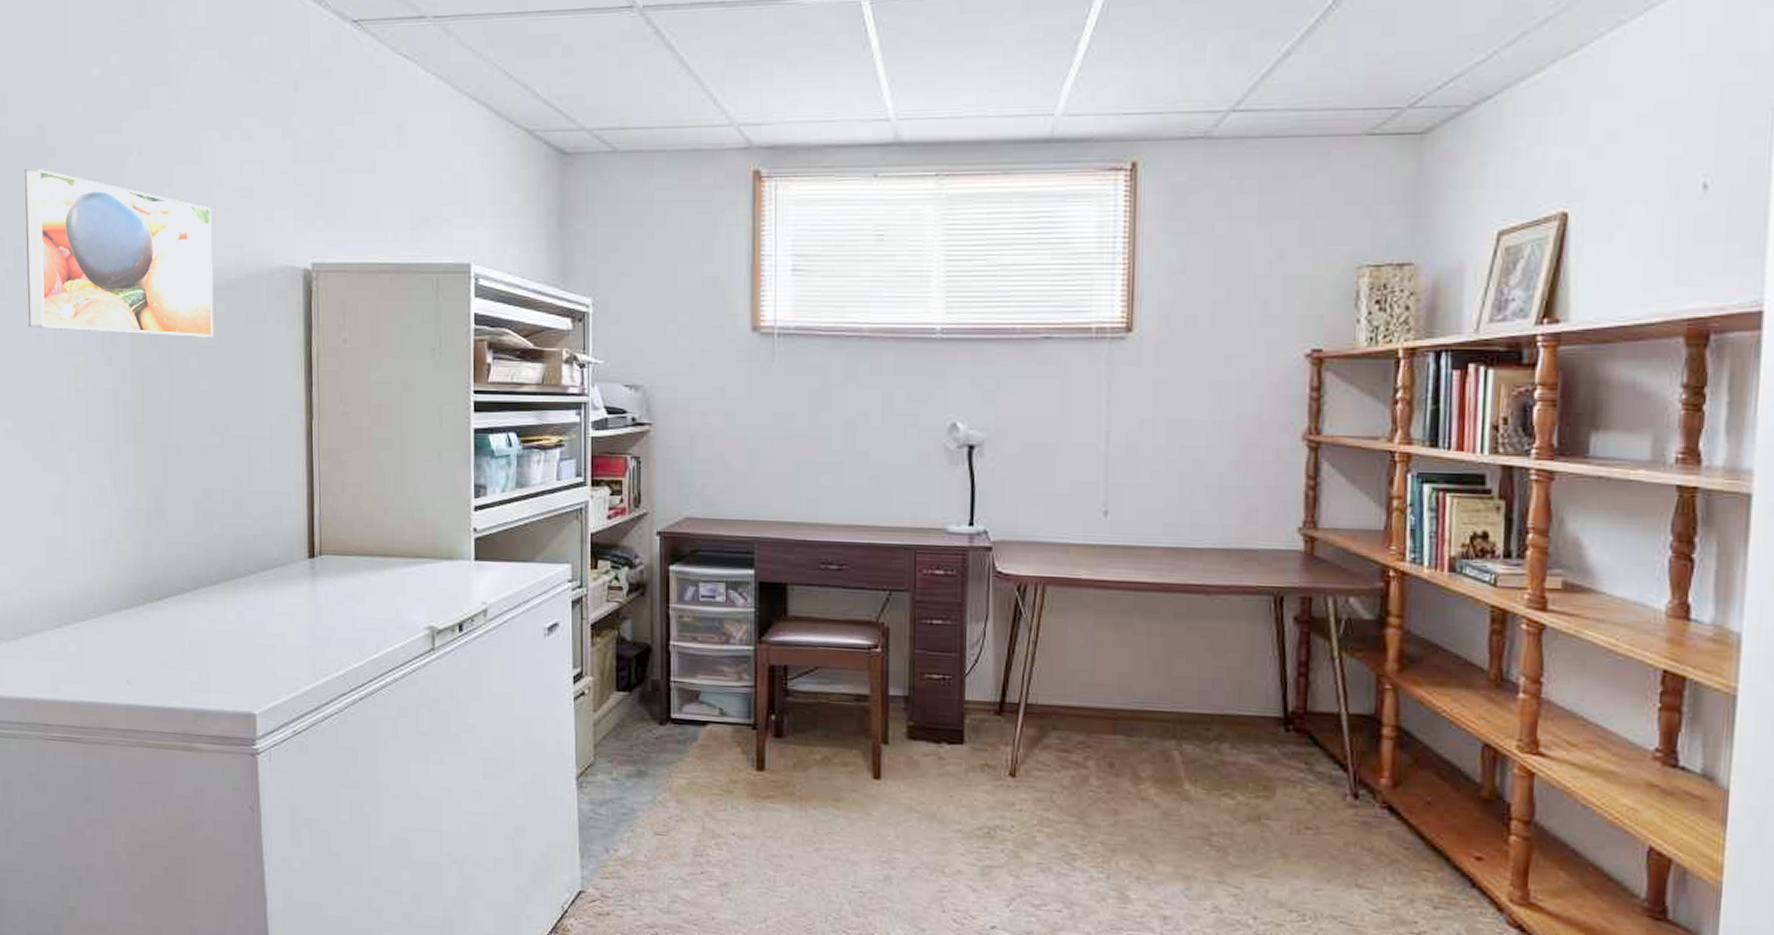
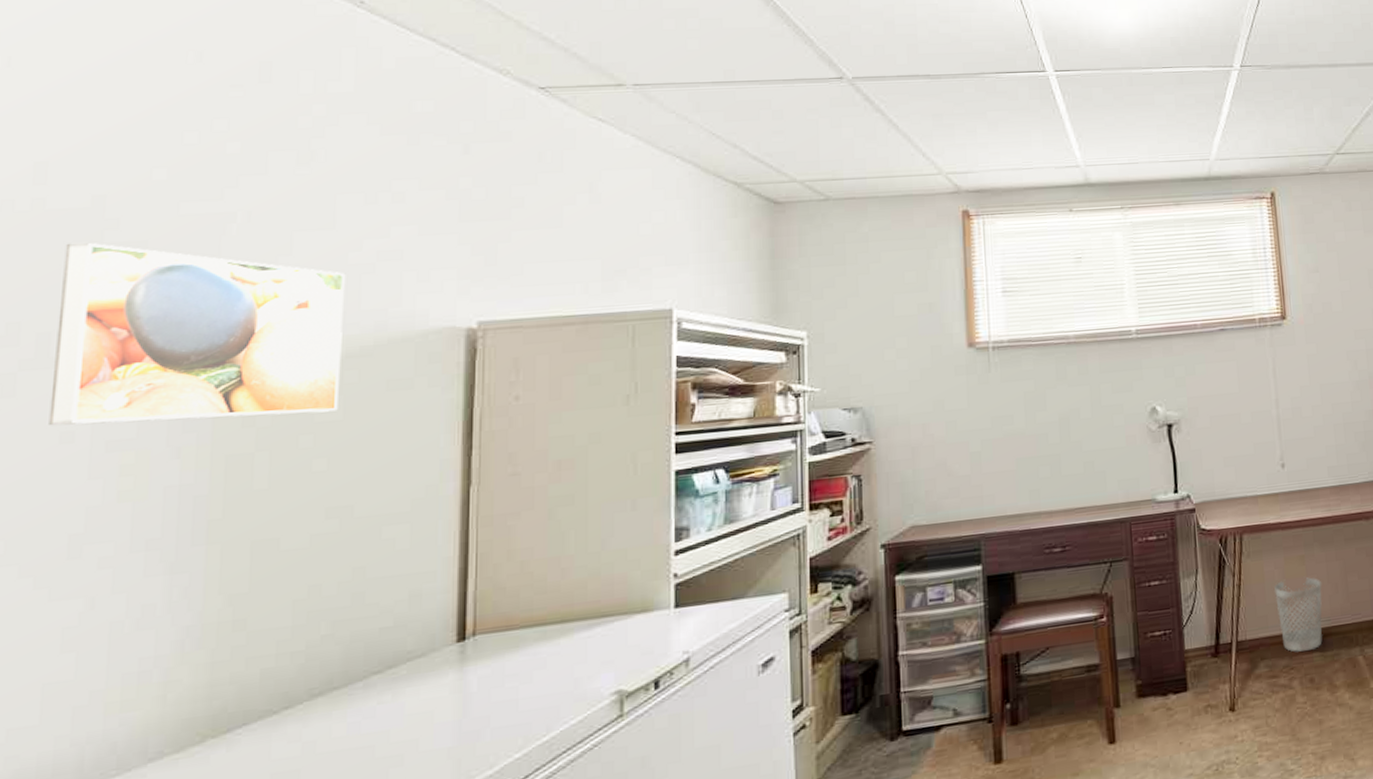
wastebasket: none [1078,647,1137,731] -> present [1274,577,1323,652]

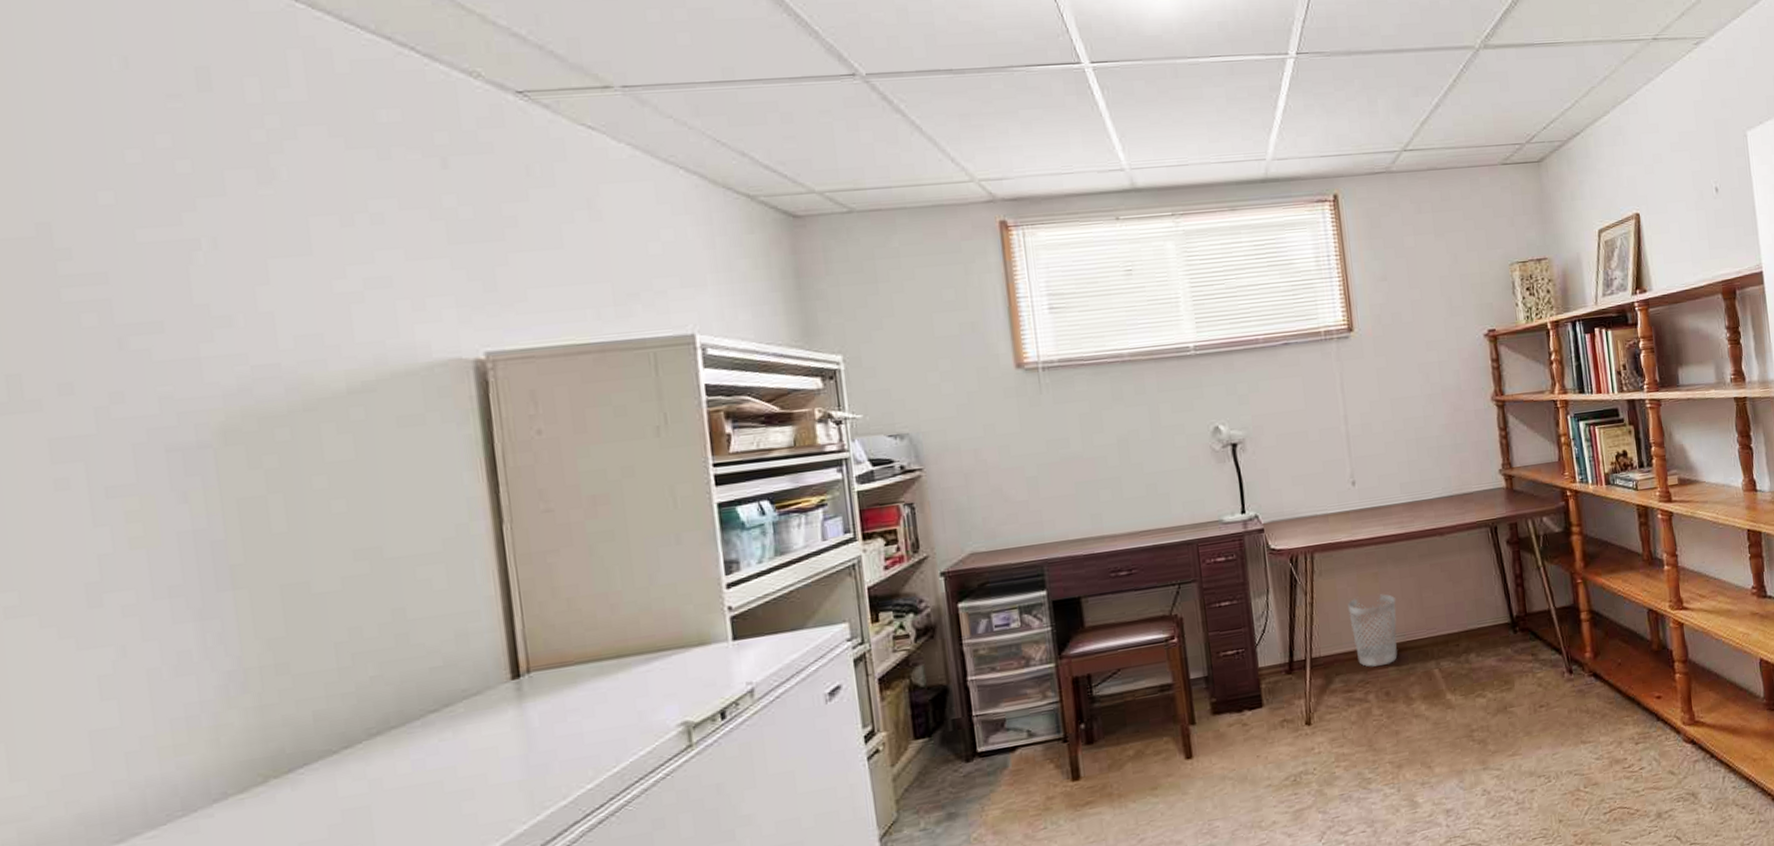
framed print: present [49,242,346,426] -> none [17,275,349,473]

